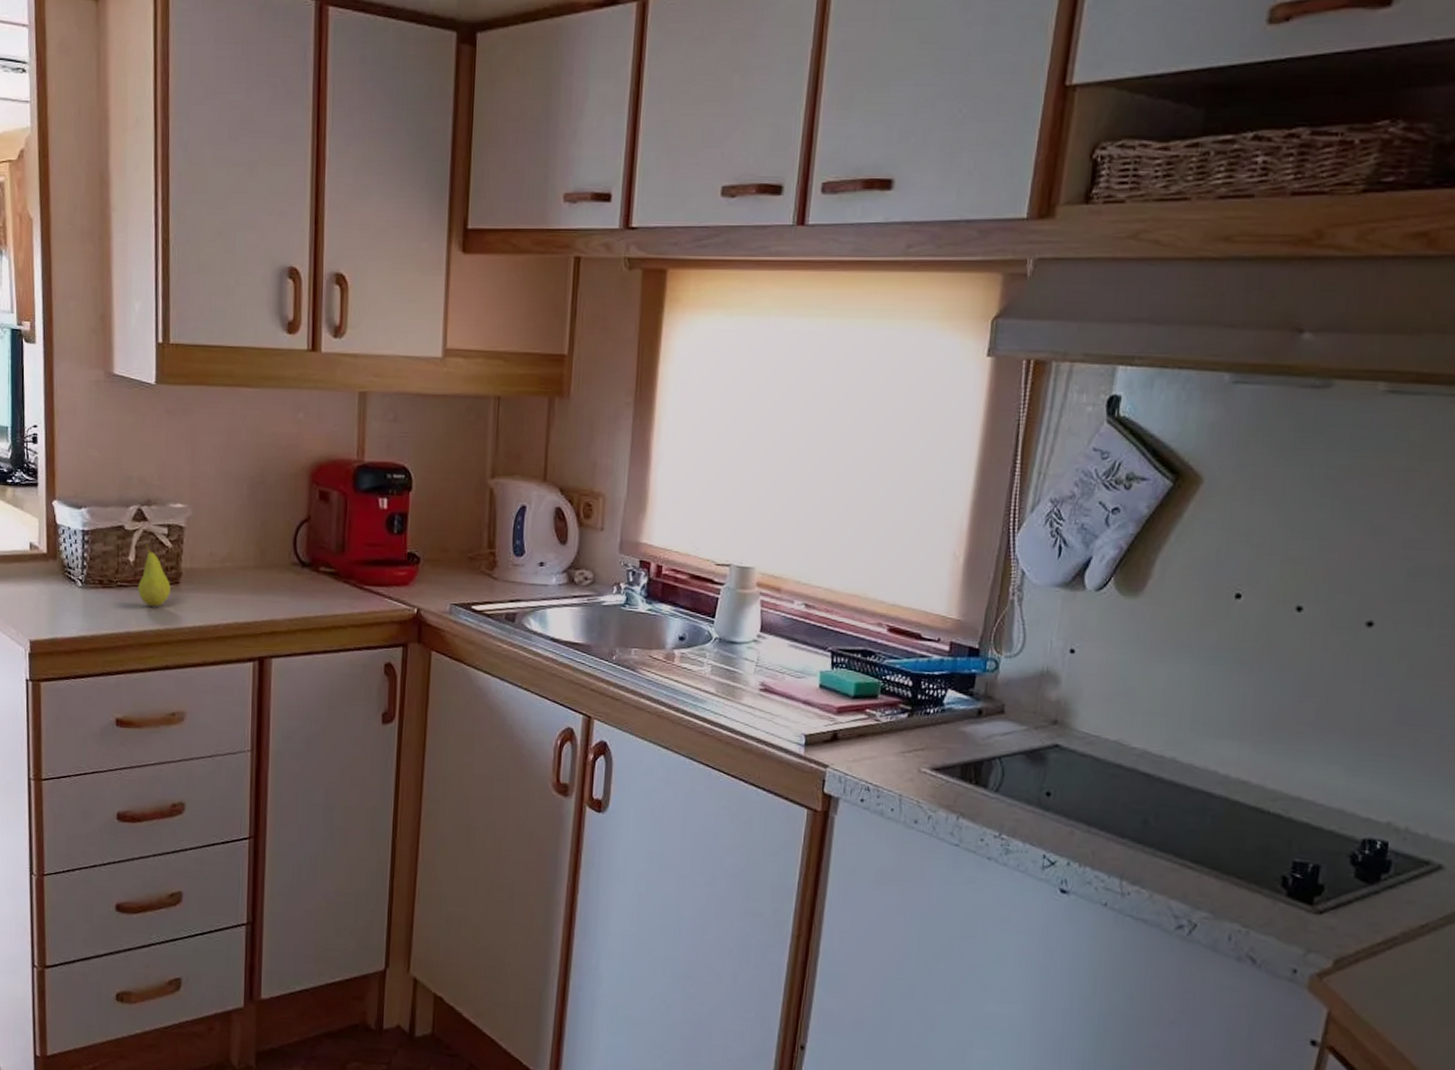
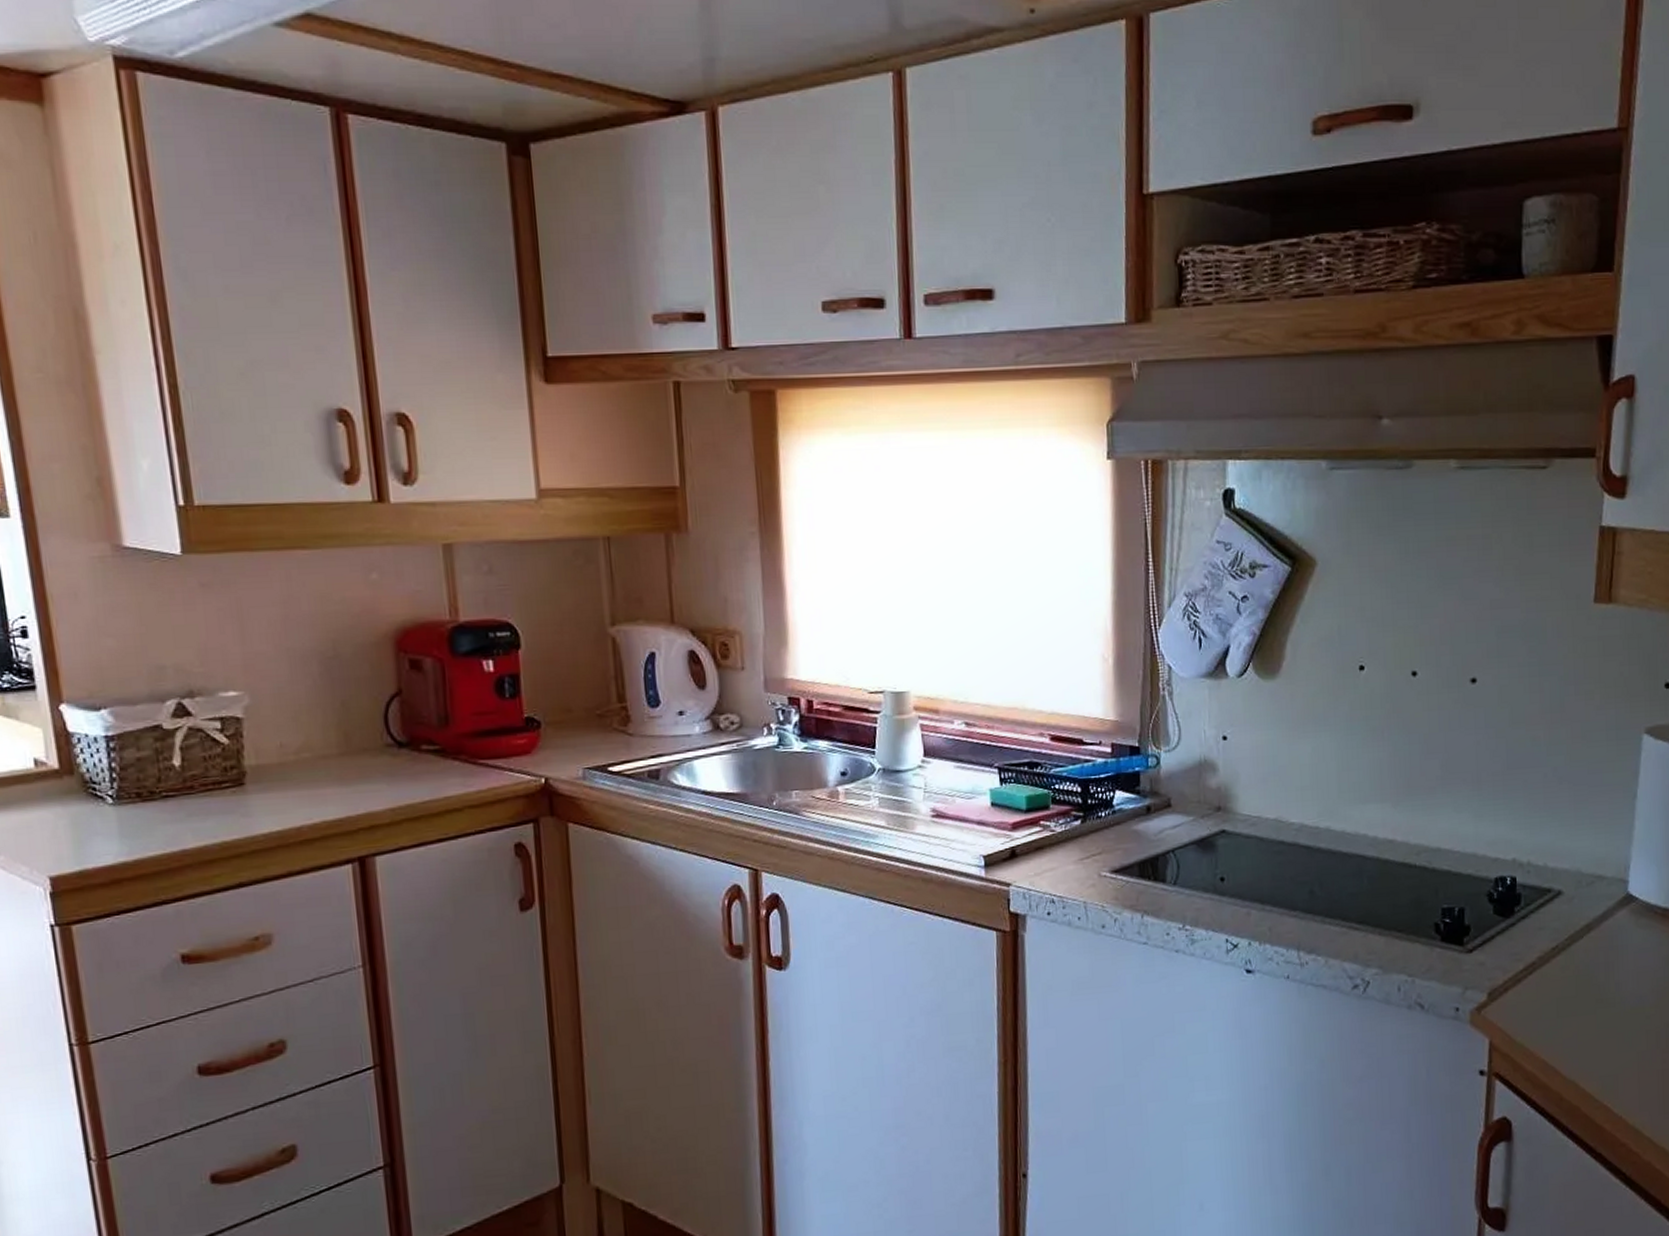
fruit: present [138,543,171,607] -> none [190,742,235,816]

